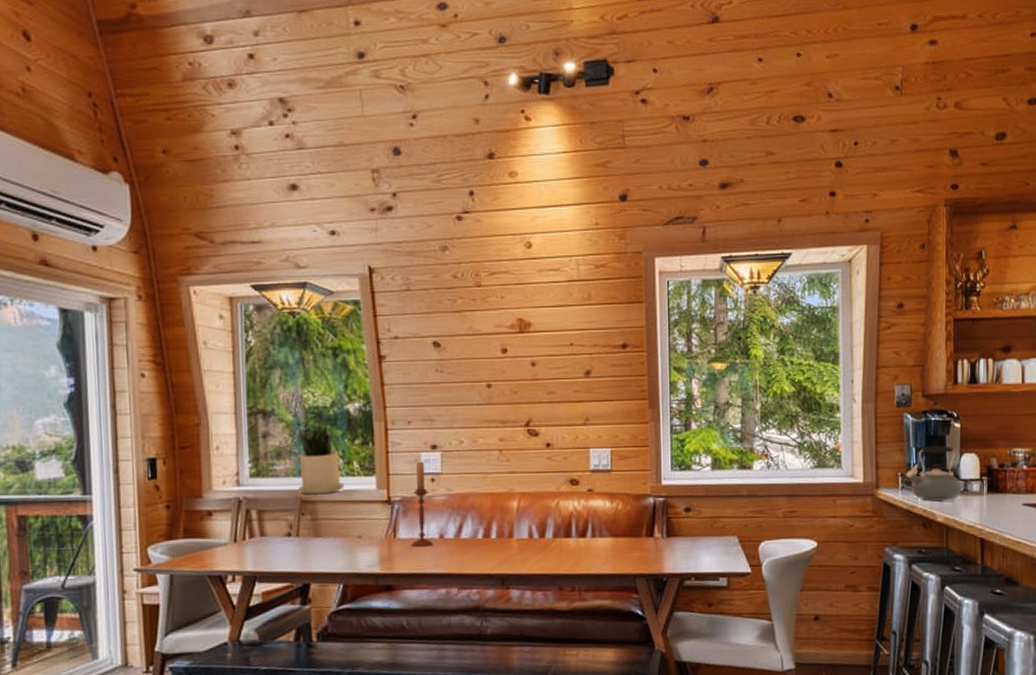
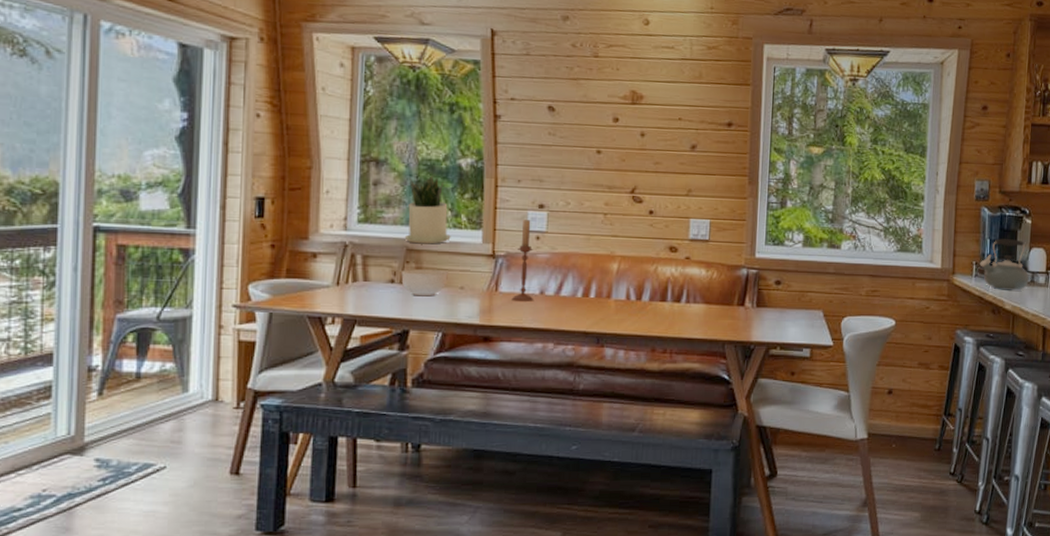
bowl: none [297,520,345,549] -> present [401,269,448,297]

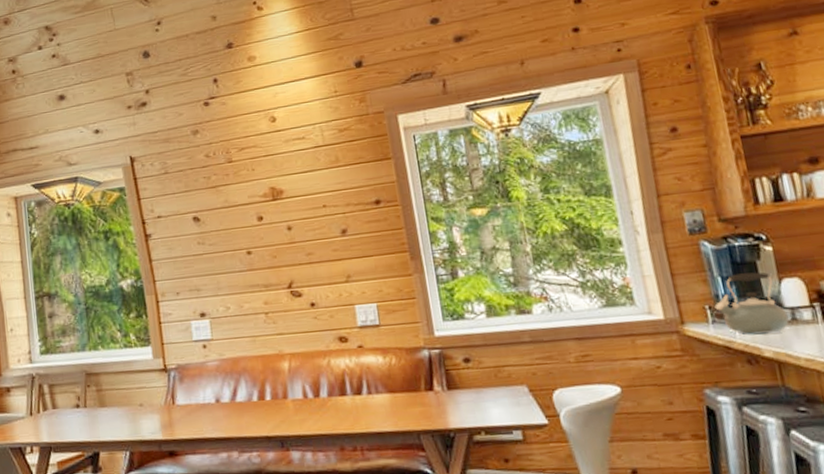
bowl: present [401,269,448,297] -> none [84,389,127,418]
planter: present [404,176,451,244] -> none [79,301,124,368]
candlestick: present [511,217,534,301] -> none [187,328,211,413]

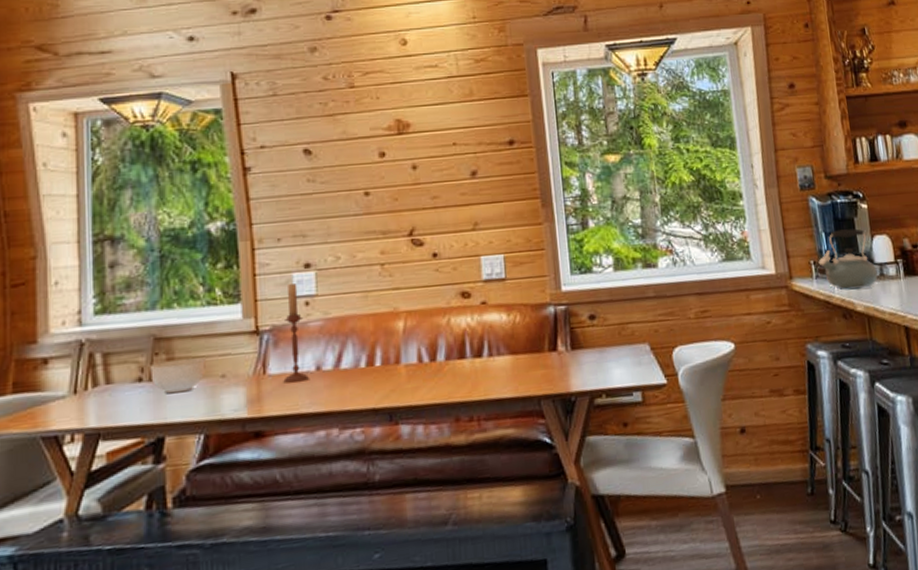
bowl: none [84,389,127,418] -> present [150,357,206,394]
candlestick: none [187,328,211,413] -> present [283,281,310,384]

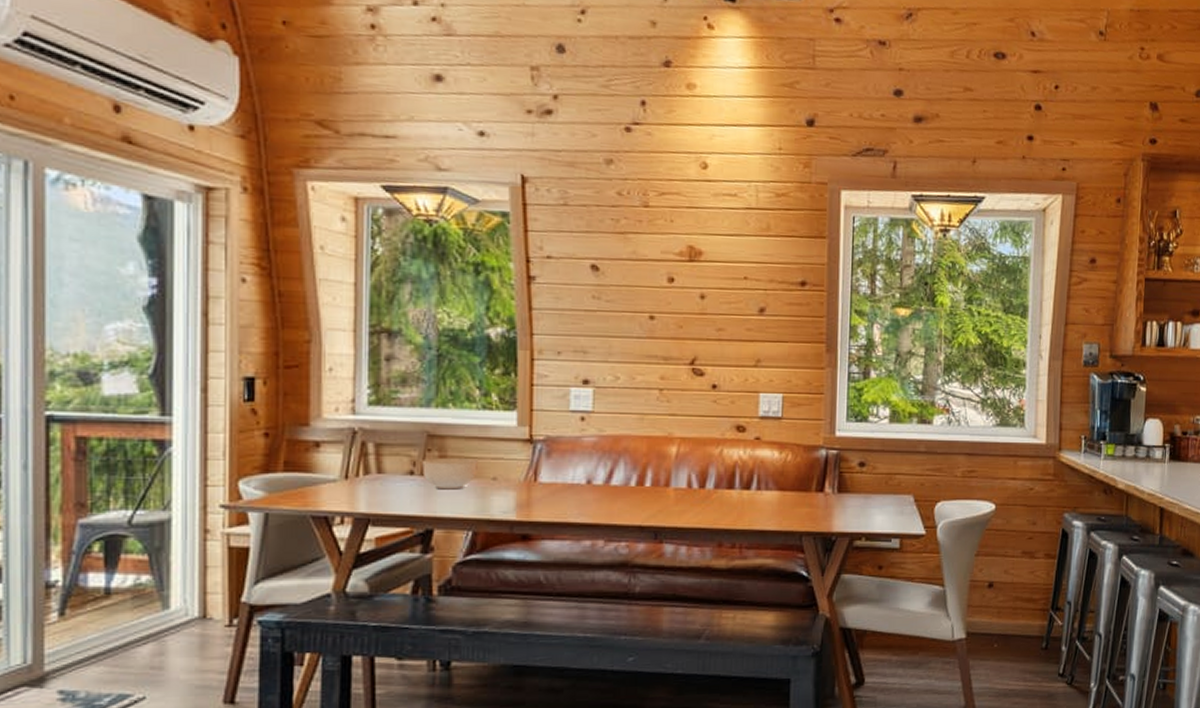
candlestick: present [283,281,310,384] -> none [553,395,580,492]
kettle: present [818,228,878,289] -> none [1089,409,1144,467]

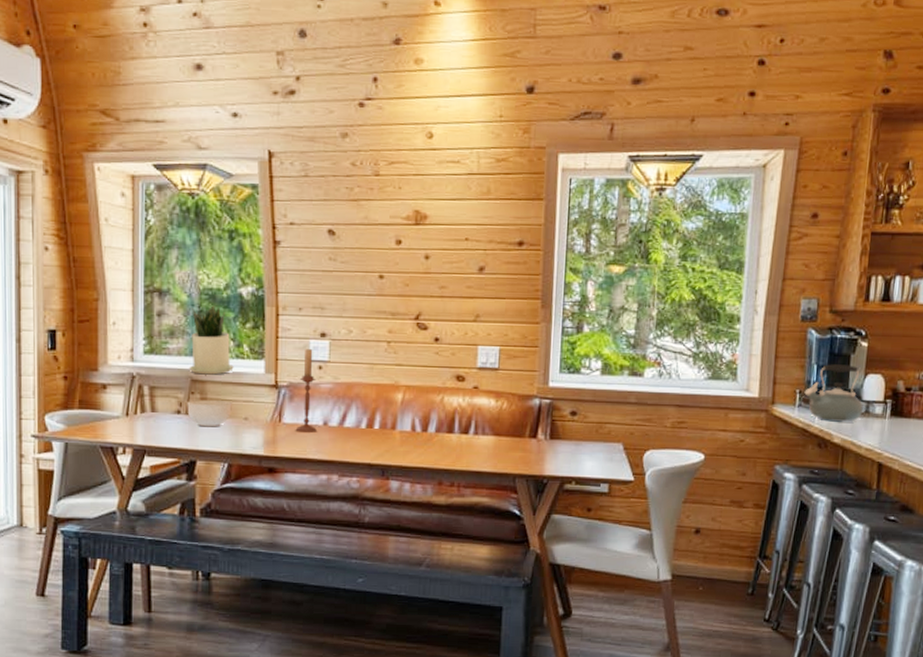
planter: none [424,348,480,429] -> present [189,305,234,375]
candlestick: none [553,395,580,492] -> present [295,346,318,432]
kettle: none [1089,409,1144,467] -> present [804,364,863,422]

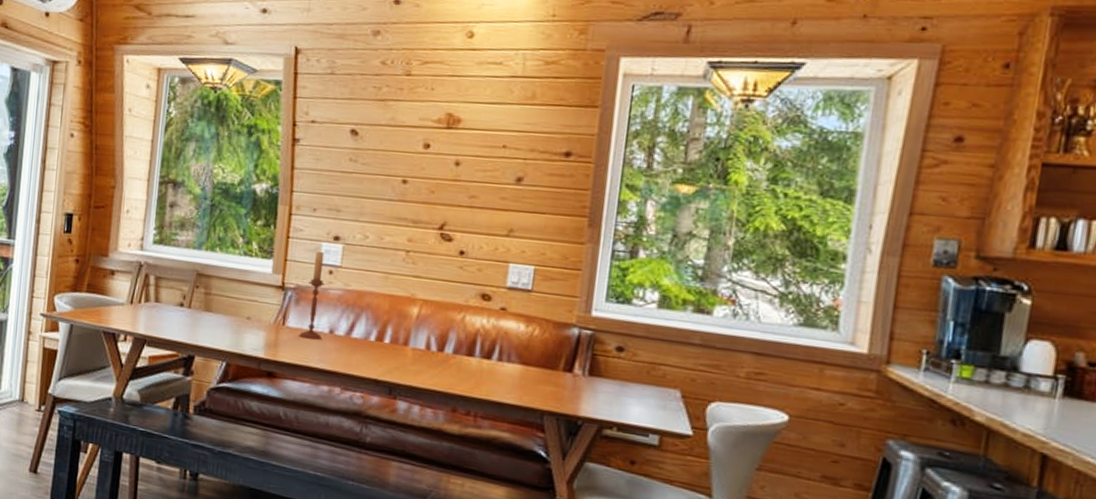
bowl: present [187,400,232,427] -> none [190,294,236,324]
planter: present [189,305,234,375] -> none [196,200,241,271]
kettle: present [804,364,863,422] -> none [934,322,1022,398]

